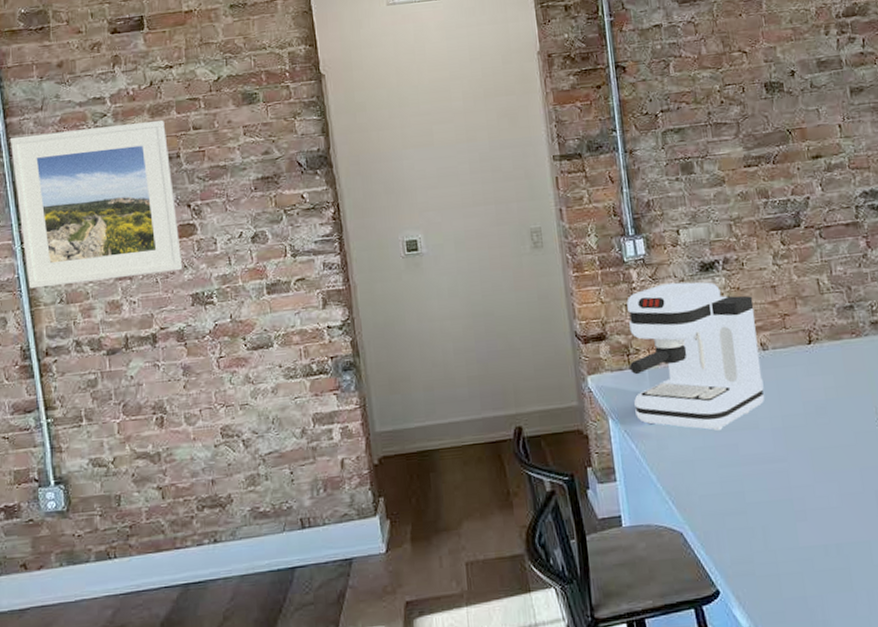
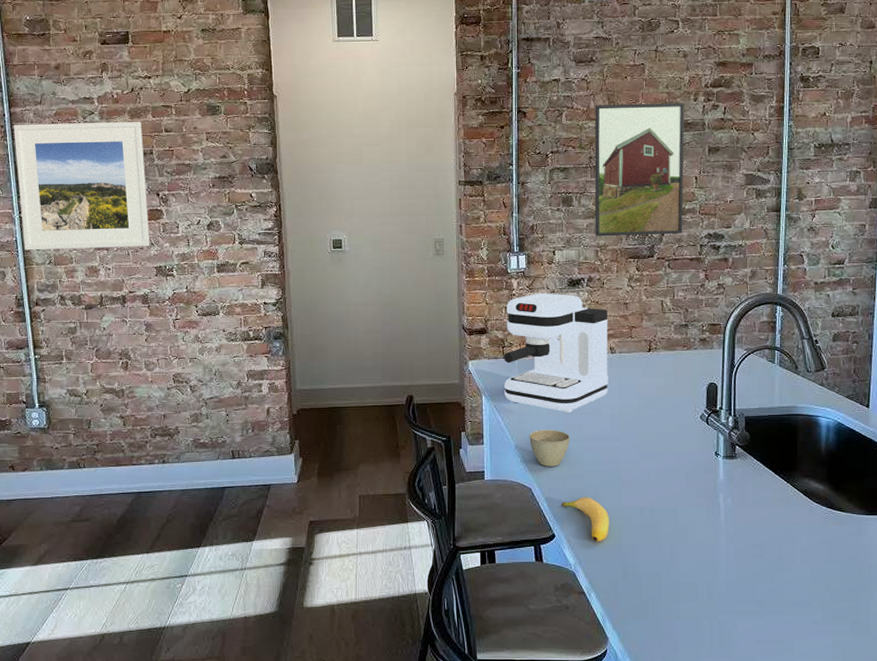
cup: none [672,454,725,503] -> present [529,430,570,467]
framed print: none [707,38,832,208] -> present [594,102,685,237]
banana: none [723,537,788,596] -> present [561,497,609,542]

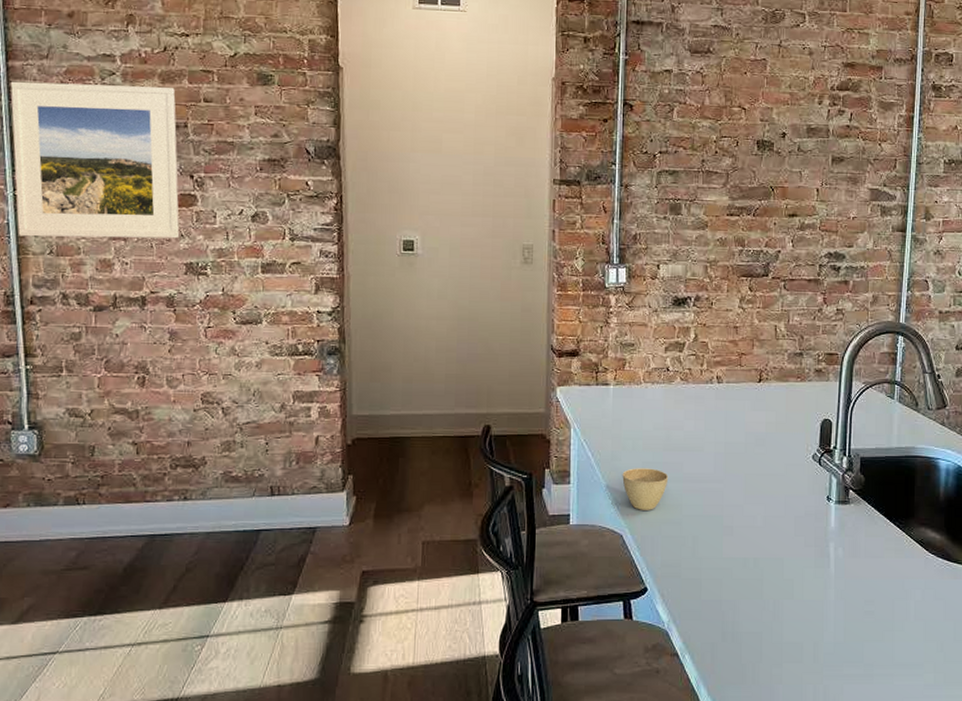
coffee maker: present [504,293,609,412] -> none [596,312,716,449]
banana: present [561,497,609,542] -> none [656,545,708,597]
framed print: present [594,102,685,237] -> none [705,102,808,252]

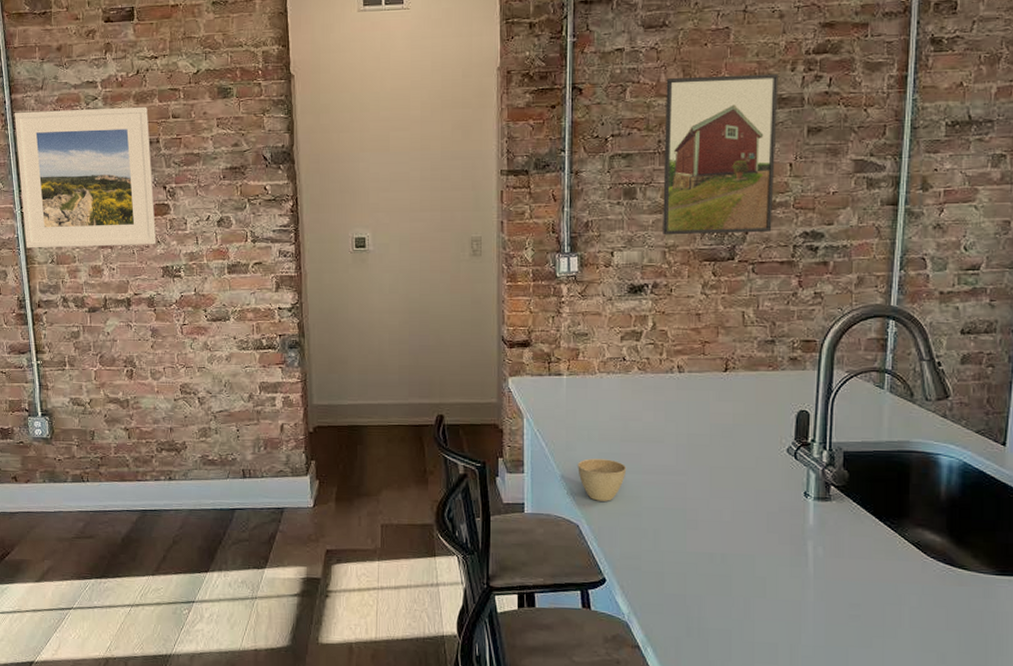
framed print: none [705,102,808,252] -> present [663,73,778,235]

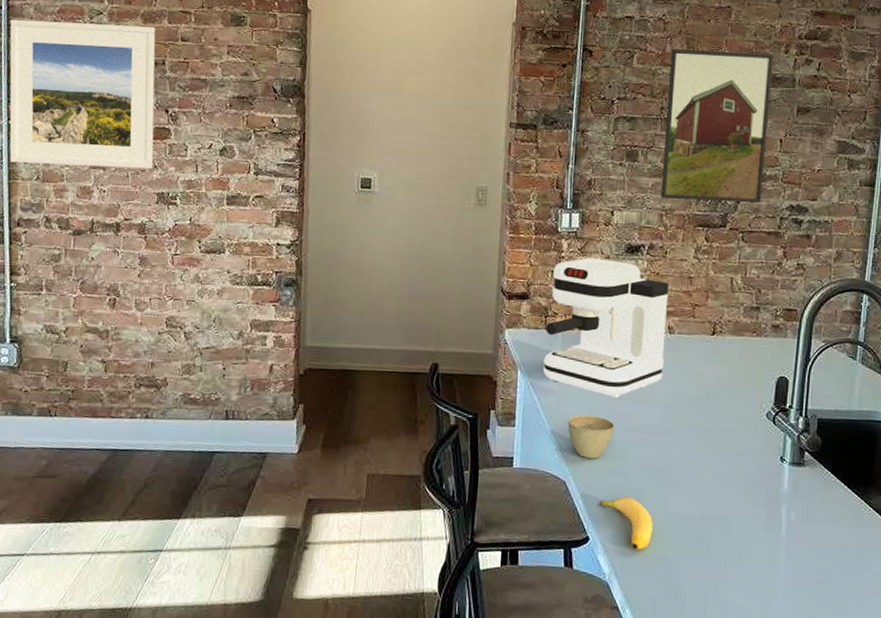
coffee maker: none [549,301,676,440] -> present [543,257,669,398]
banana: none [614,537,671,590] -> present [599,496,653,550]

